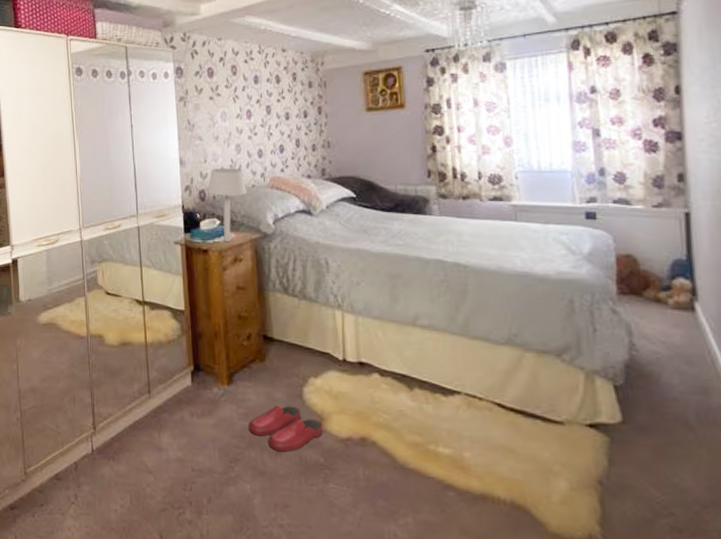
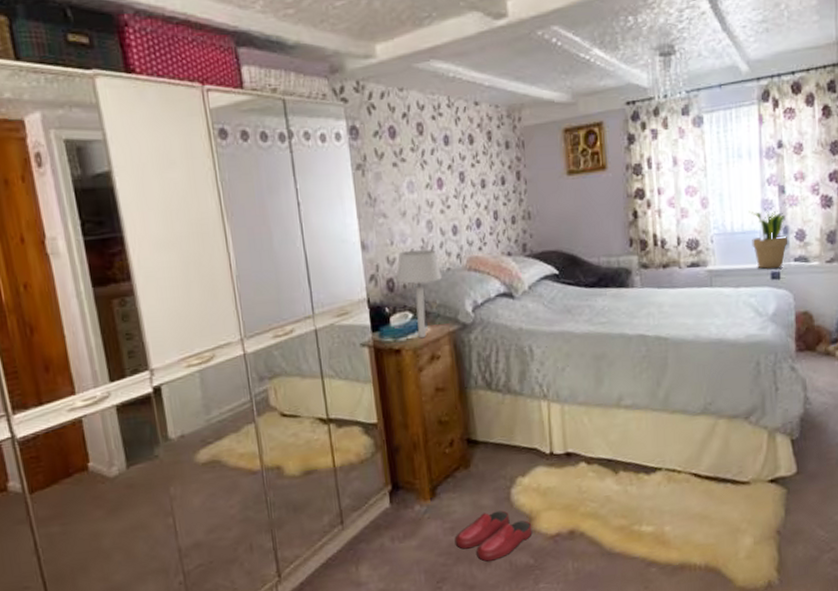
potted plant: none [558,149,604,209] -> present [749,208,787,270]

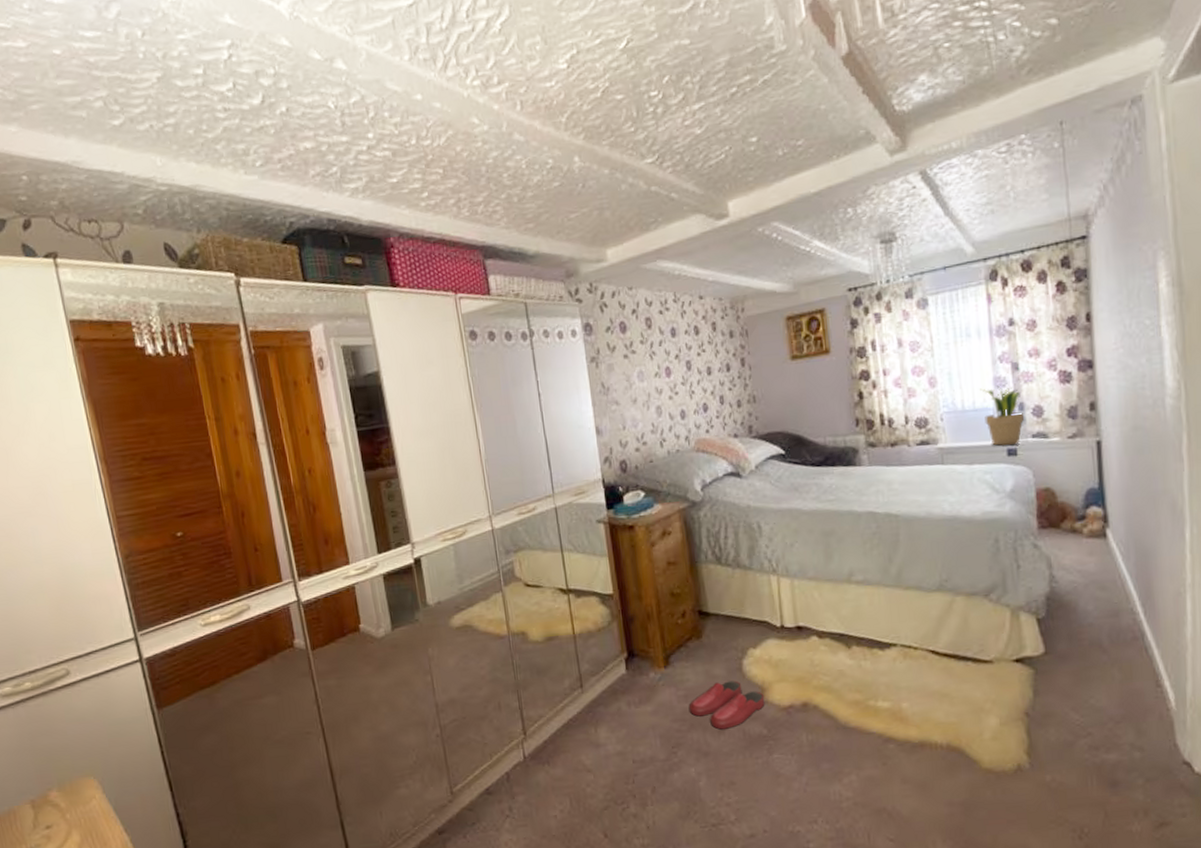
table lamp: present [396,249,442,339] -> none [628,433,672,516]

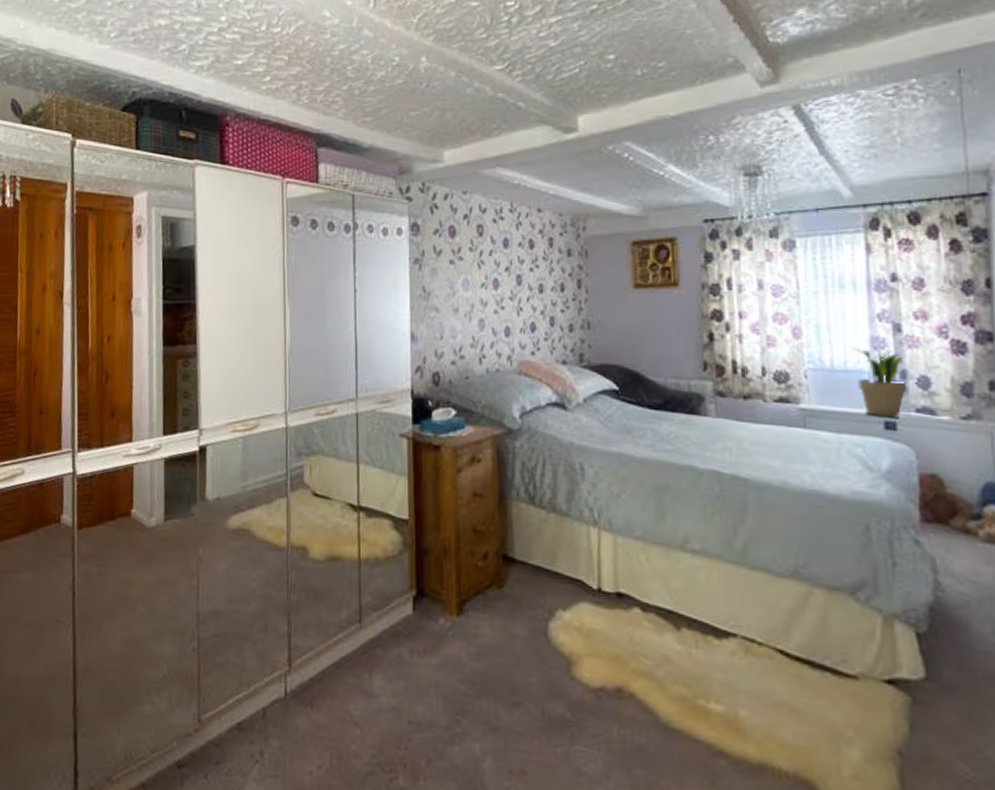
slippers: present [688,680,765,730] -> none [480,643,571,703]

